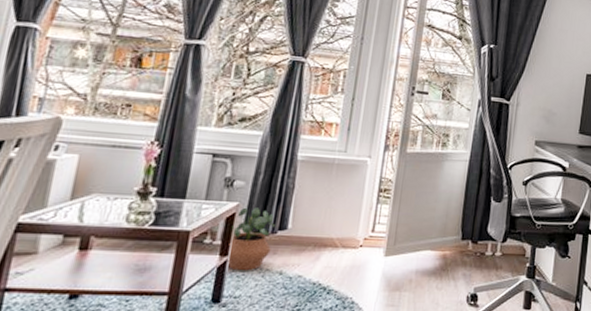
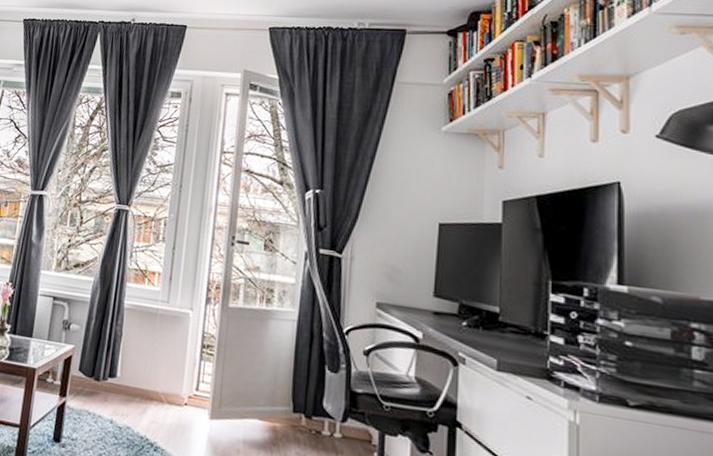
potted plant: present [226,207,276,270] -> none [65,351,107,415]

